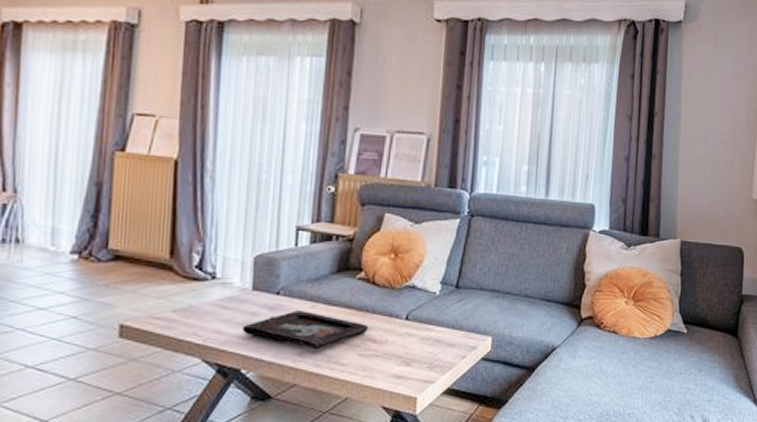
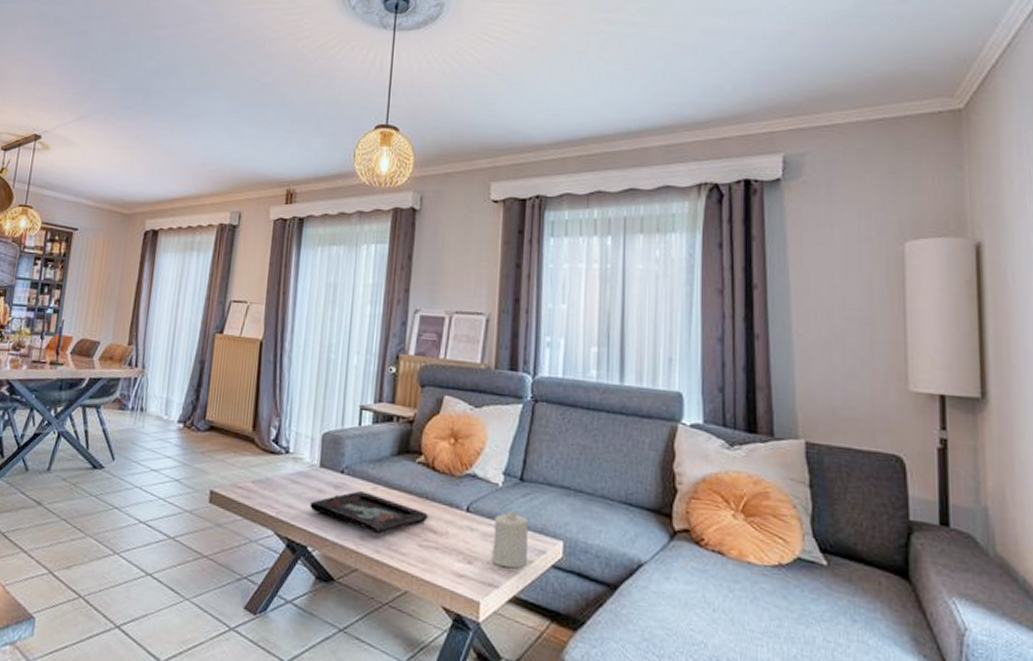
candle: none [429,314,462,365] -> present [492,509,529,569]

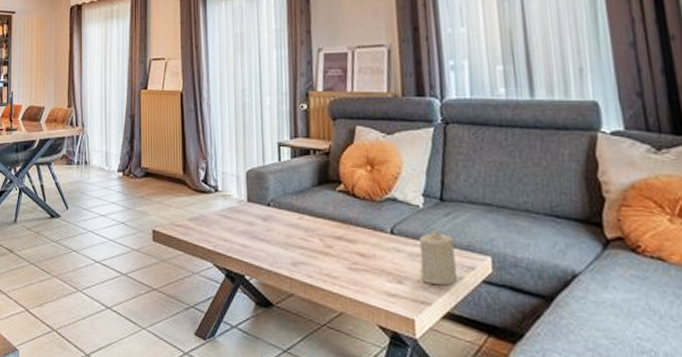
decorative tray: present [310,491,428,533] -> none [243,222,354,259]

